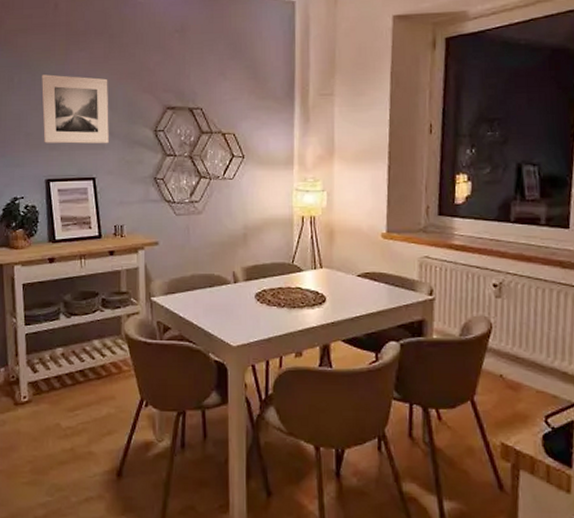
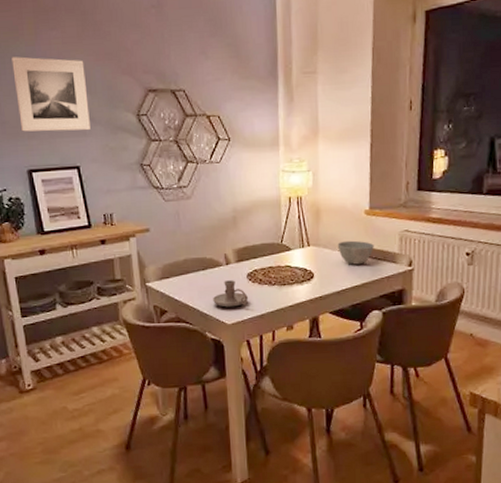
candle holder: none [219,299,256,328] -> present [213,280,249,307]
bowl: none [352,264,391,291] -> present [337,240,374,265]

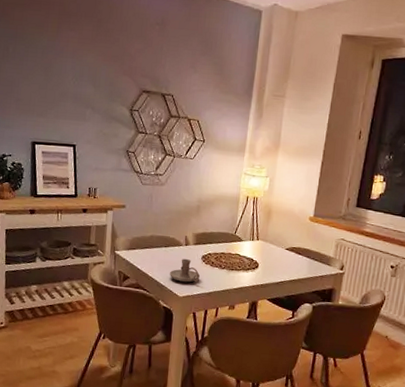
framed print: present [12,56,90,132] -> none [32,48,94,117]
bowl: present [337,240,374,265] -> none [282,240,313,262]

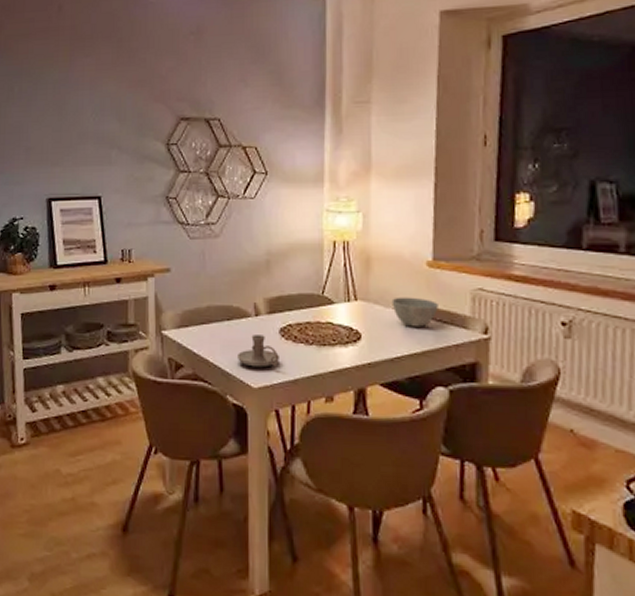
bowl: none [282,240,313,262] -> present [391,297,438,327]

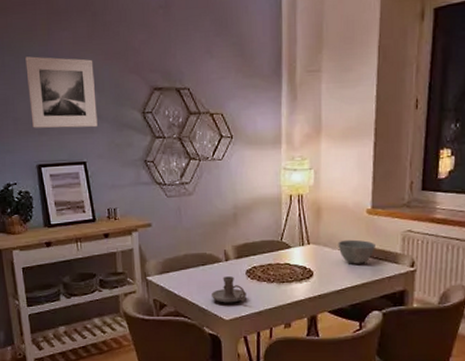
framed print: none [44,83,117,159] -> present [25,56,97,128]

